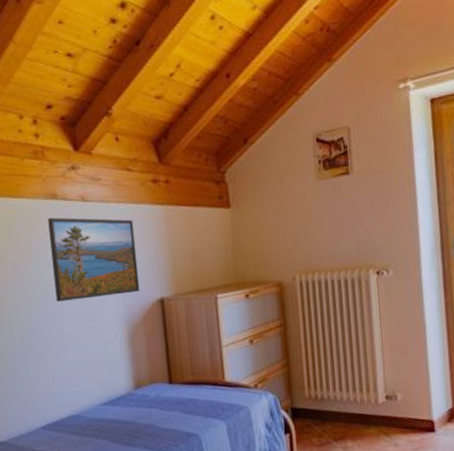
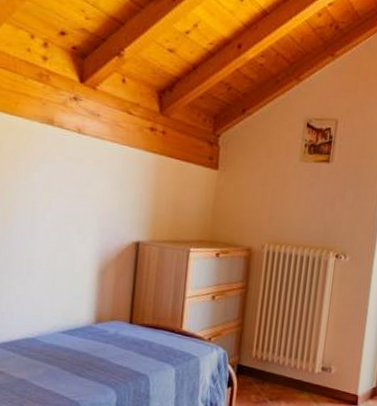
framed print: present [48,217,140,302] -> none [34,142,125,231]

